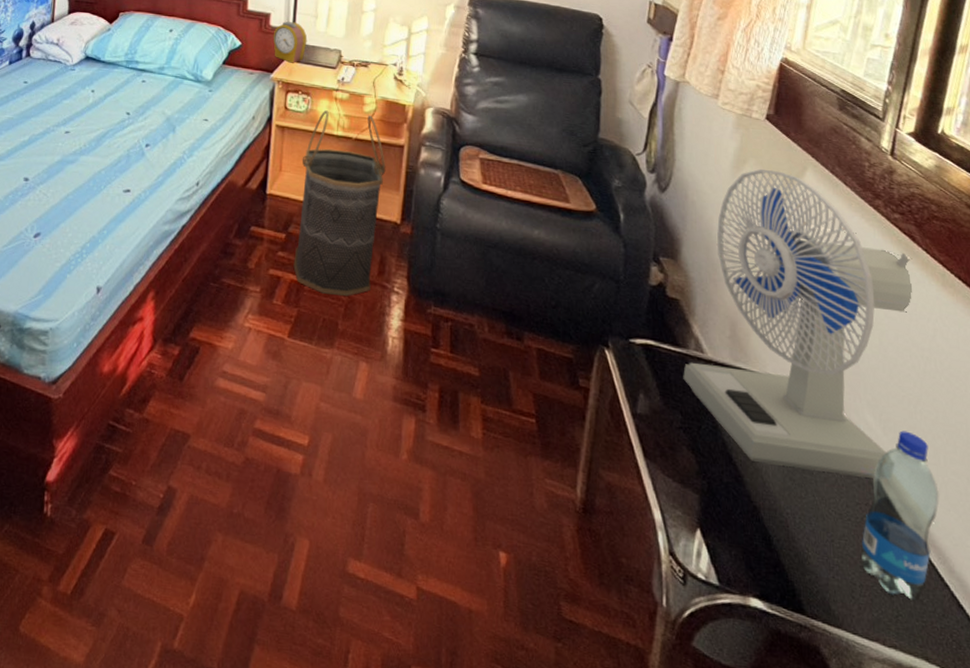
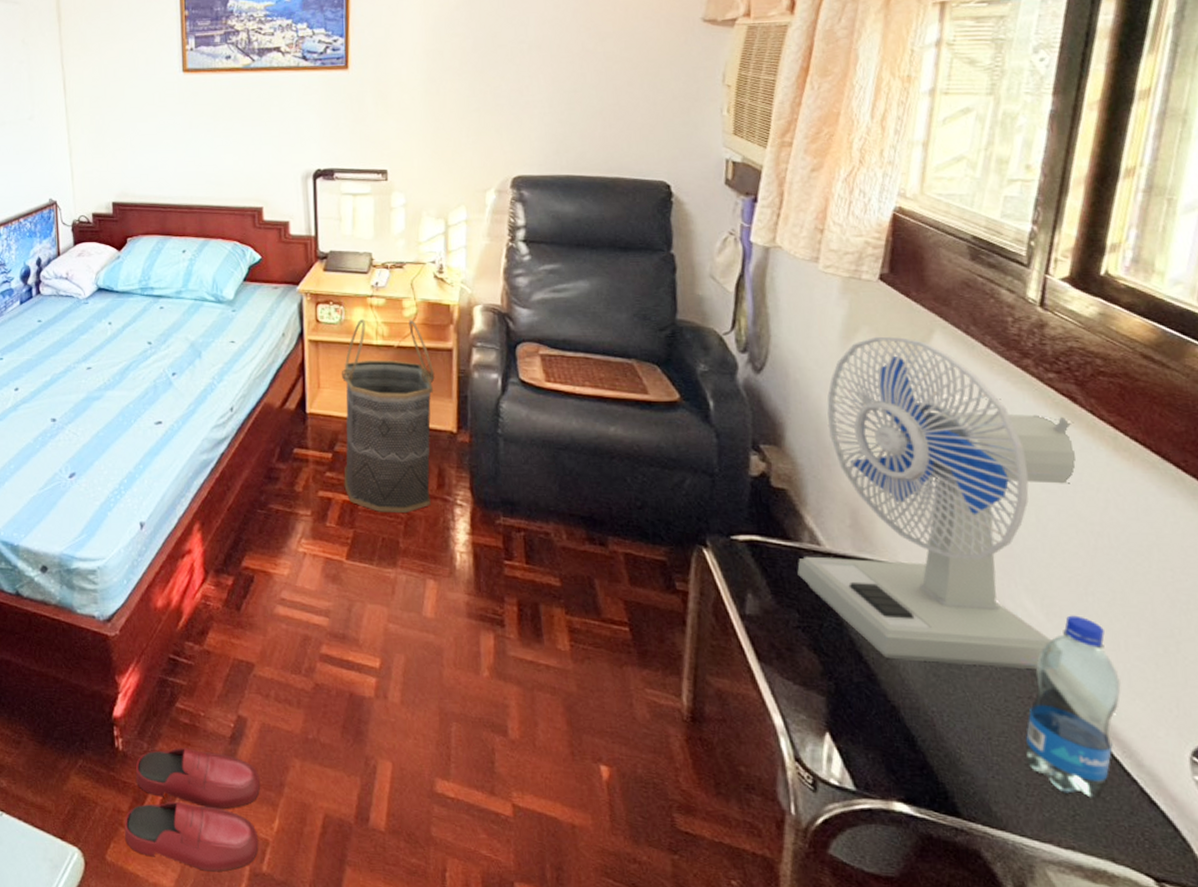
slippers: none [41,516,182,647] -> present [125,747,260,872]
alarm clock: present [273,21,308,63] -> none [294,228,333,272]

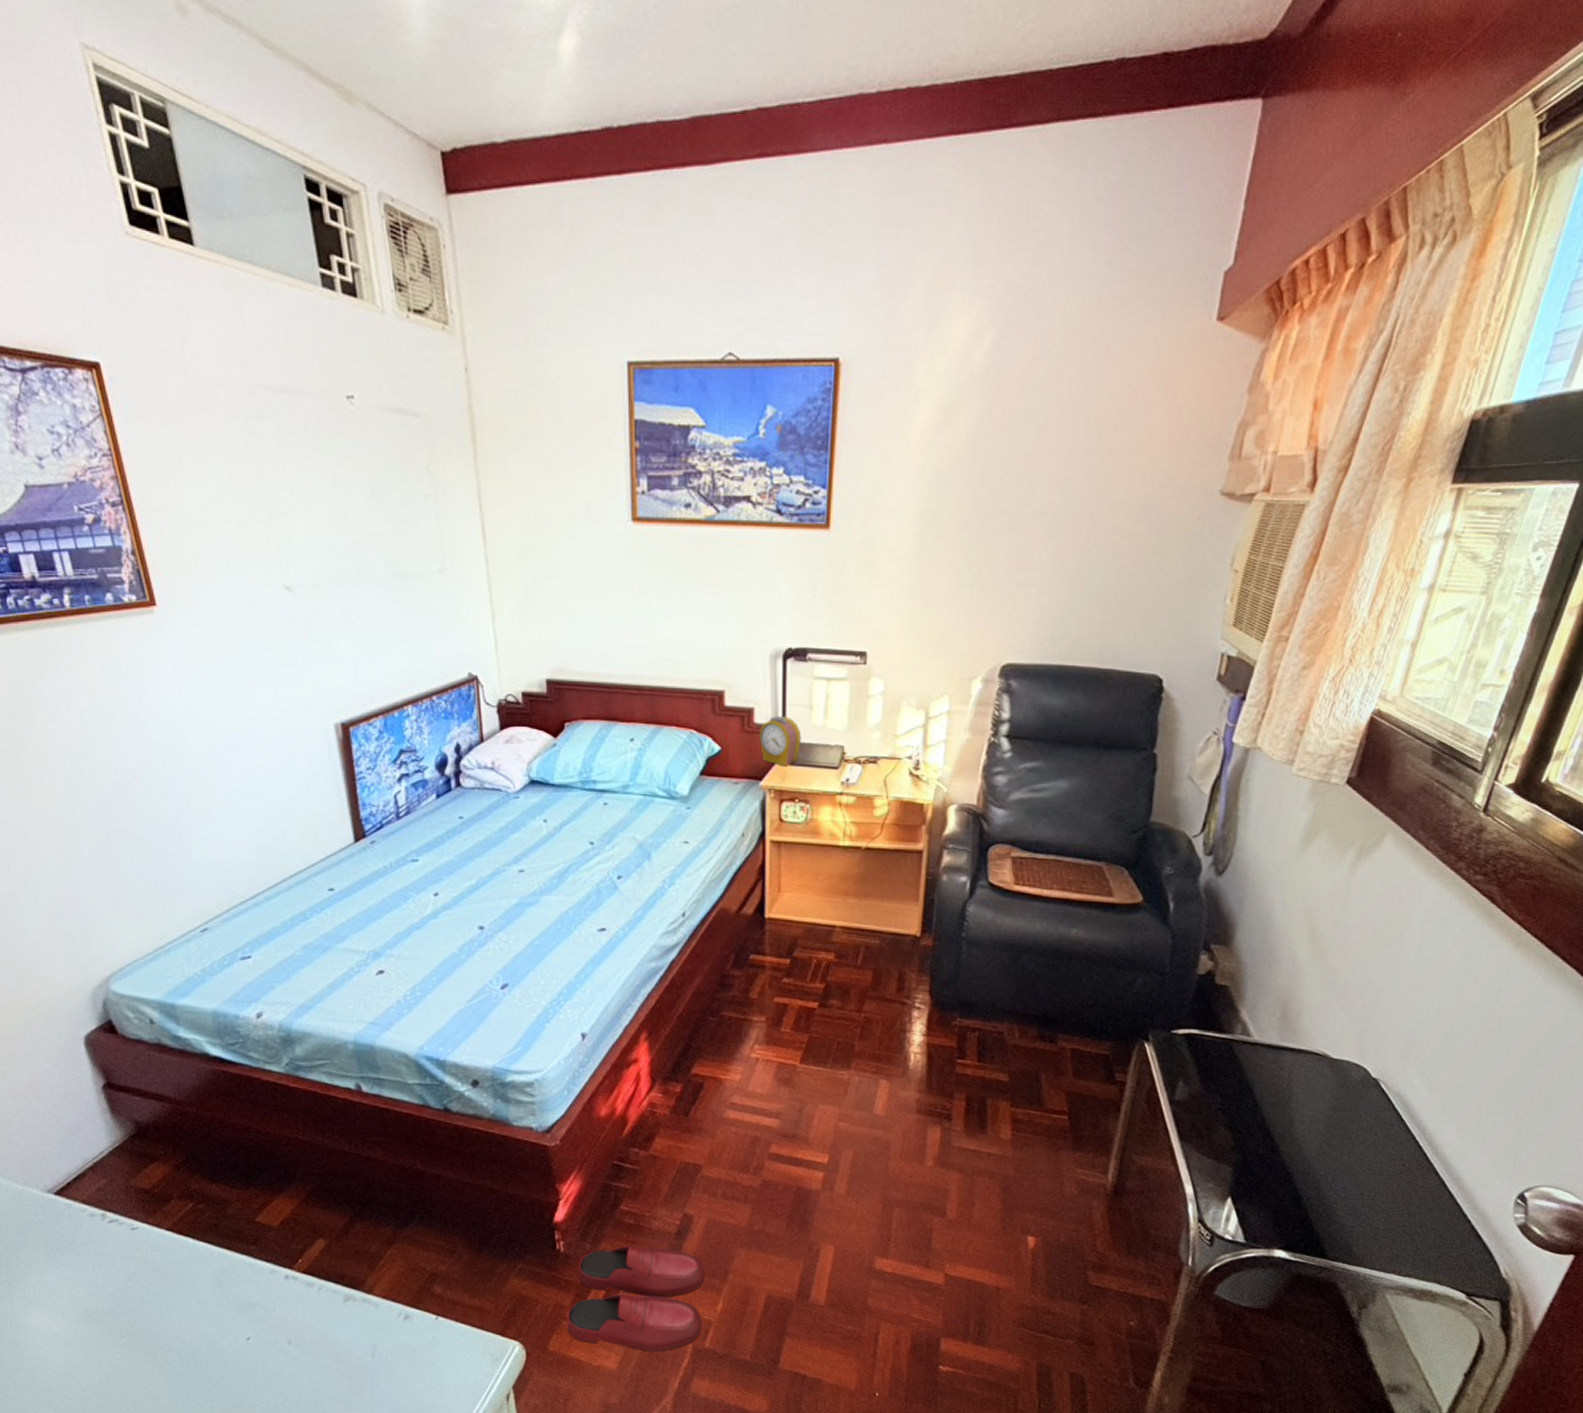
alarm clock: none [294,228,333,272] -> present [759,716,802,767]
basket: present [341,319,435,513] -> none [801,818,902,1016]
electric fan: present [797,337,1077,669] -> none [1226,841,1488,1136]
bottle: present [1025,615,1121,799] -> none [1388,1090,1476,1236]

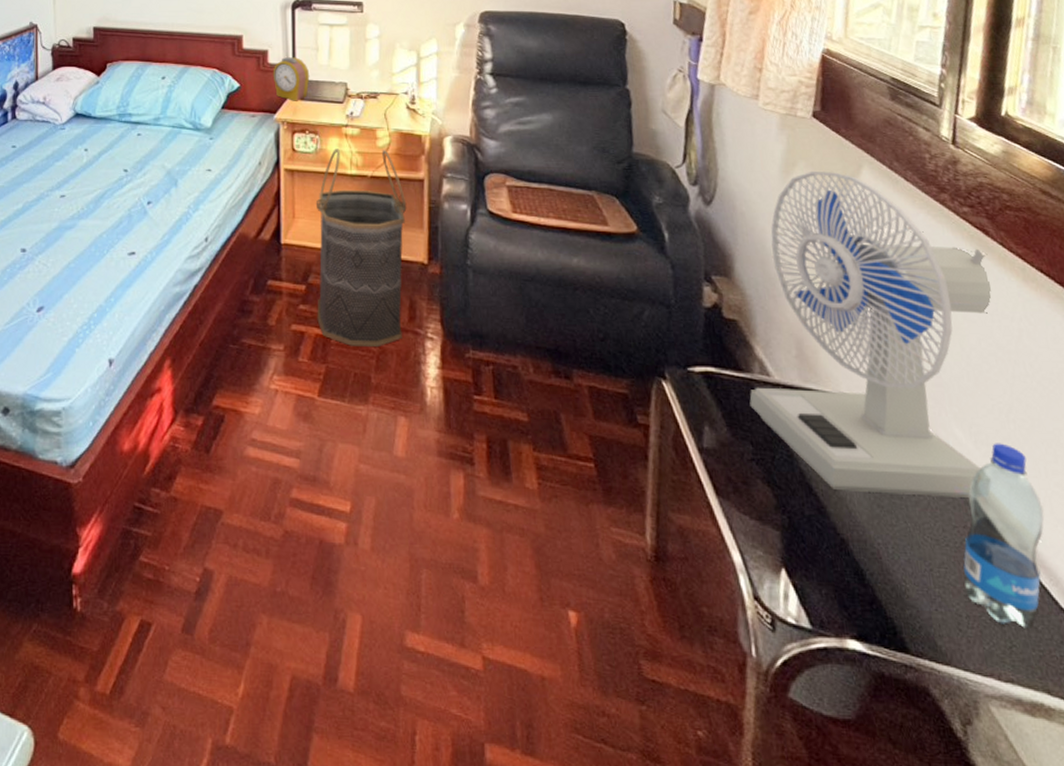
slippers: present [567,1246,704,1352] -> none [80,606,225,747]
basket: none [801,818,902,1016] -> present [315,149,407,346]
electric fan: none [1226,841,1488,1136] -> present [749,172,992,498]
bottle: none [1388,1090,1476,1236] -> present [963,443,1045,629]

